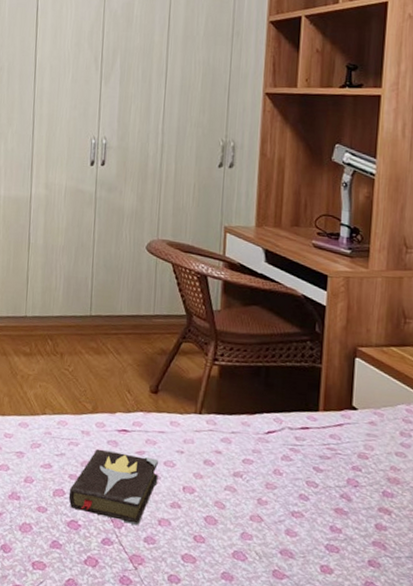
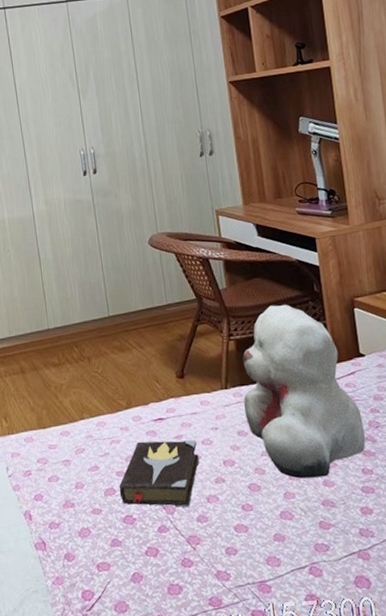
teddy bear: none [215,337,341,526] -> present [243,304,366,479]

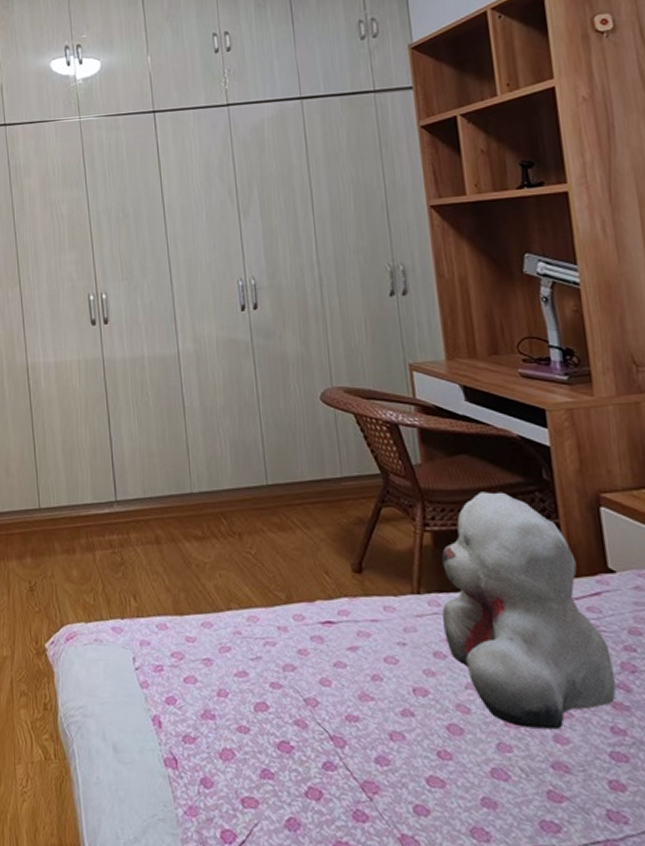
hardback book: present [119,440,200,508] -> none [273,648,380,742]

